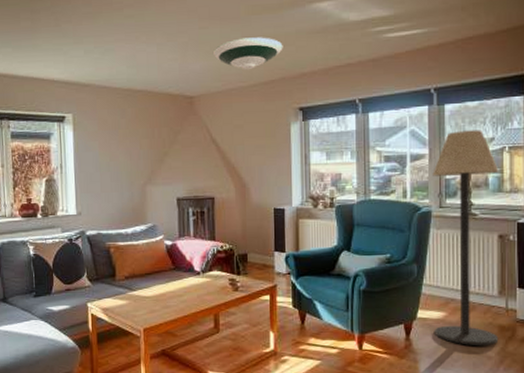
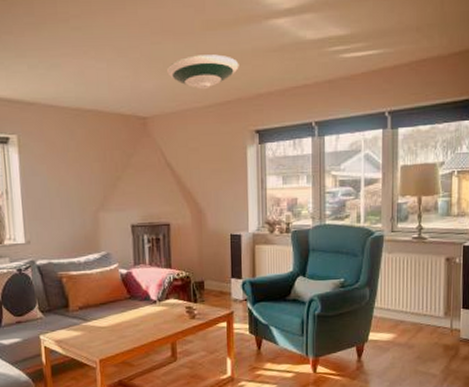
floor lamp: present [432,130,499,346] -> none [385,154,448,365]

